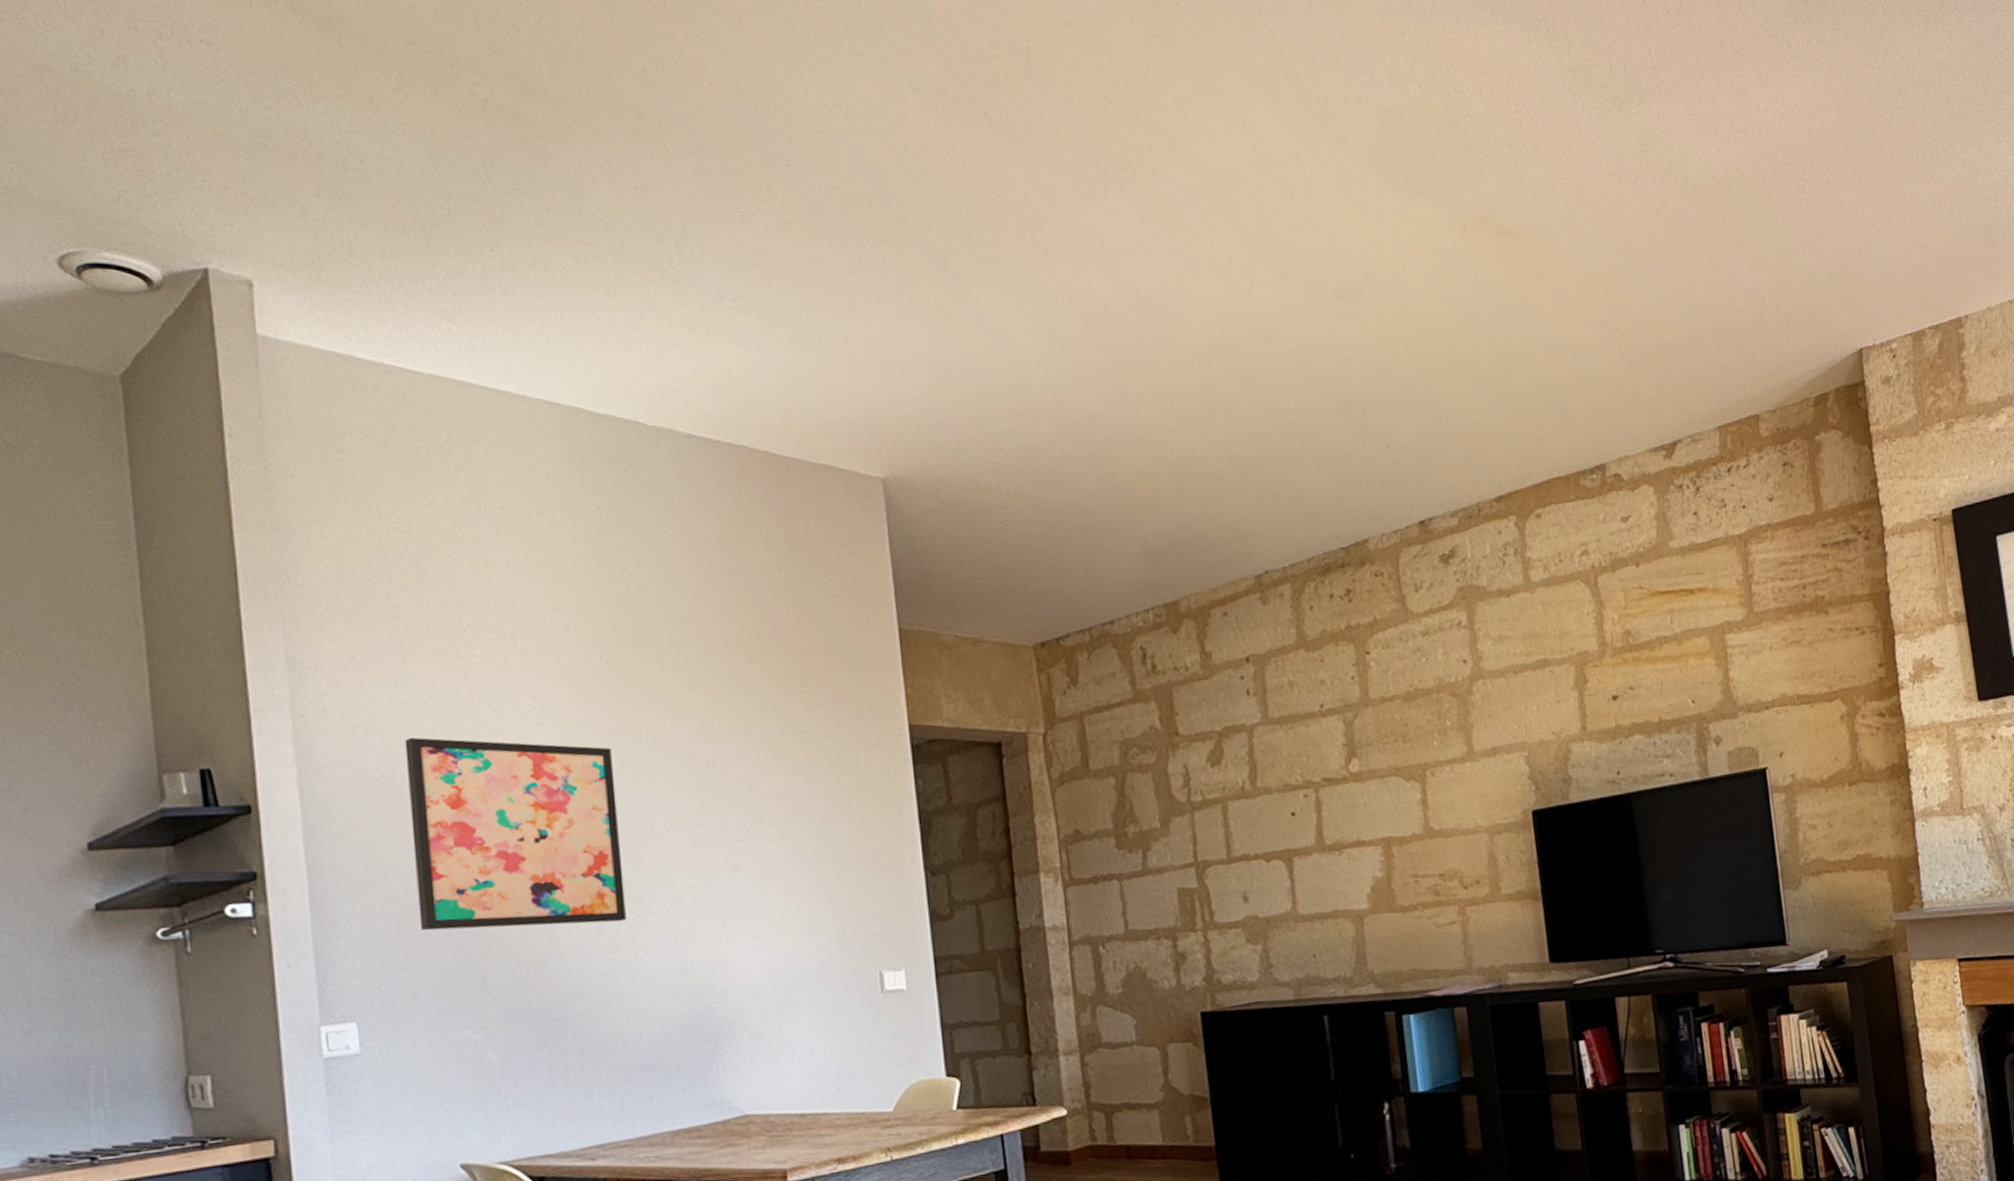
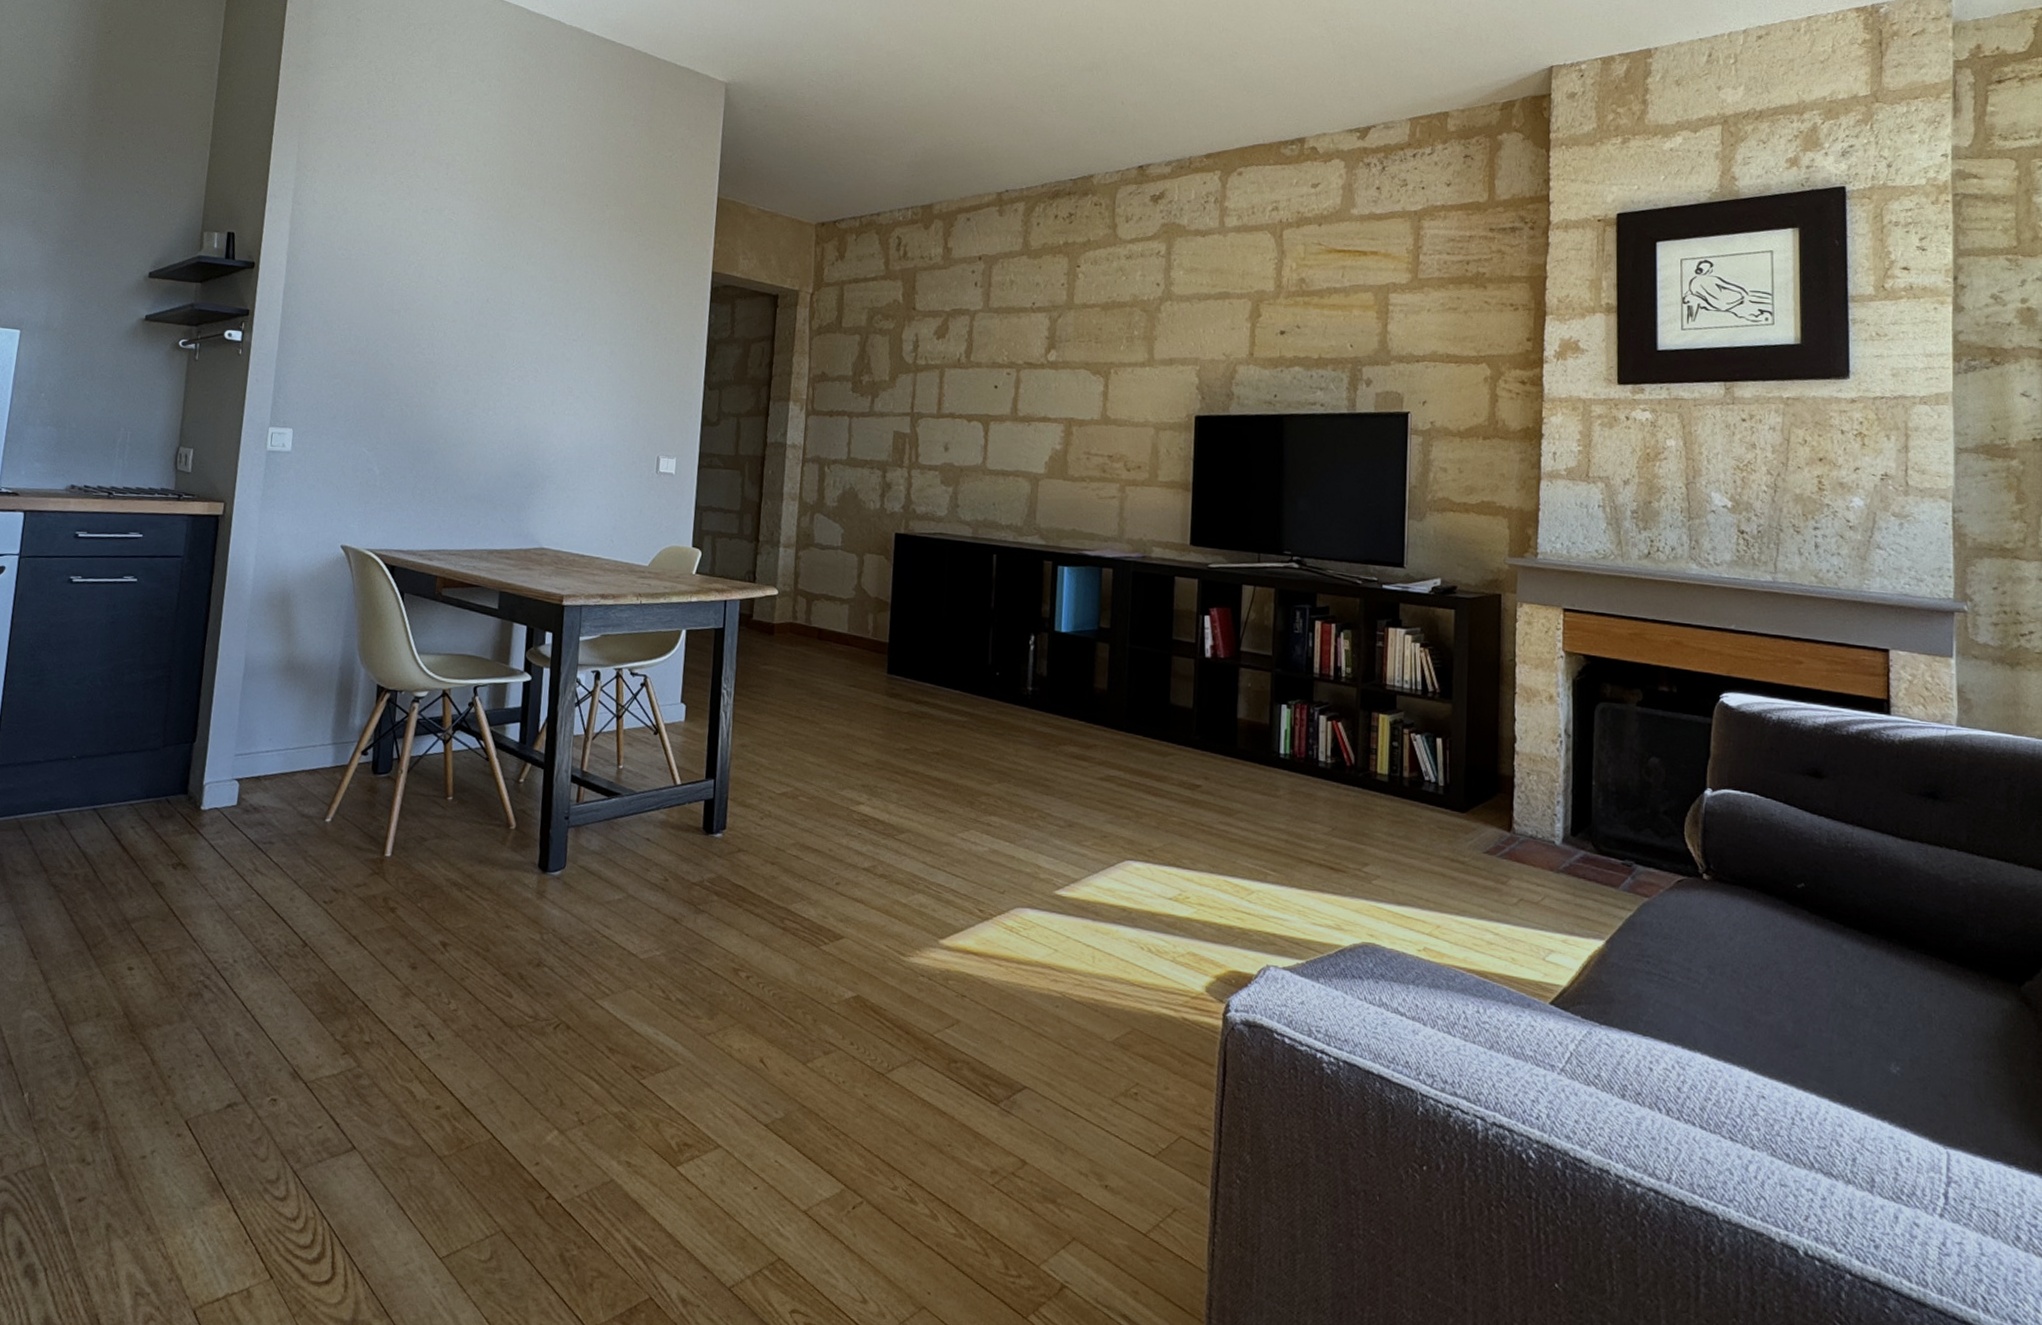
wall art: present [404,737,626,931] -> none [347,229,498,387]

